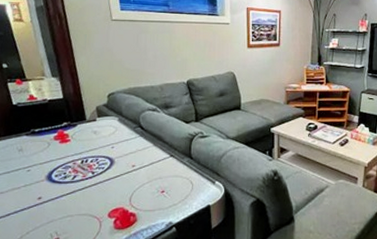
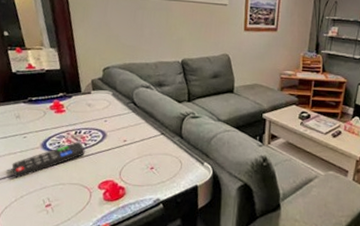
remote control: none [16,171,93,214] -> present [12,142,85,179]

